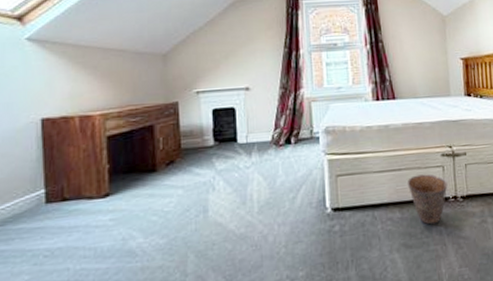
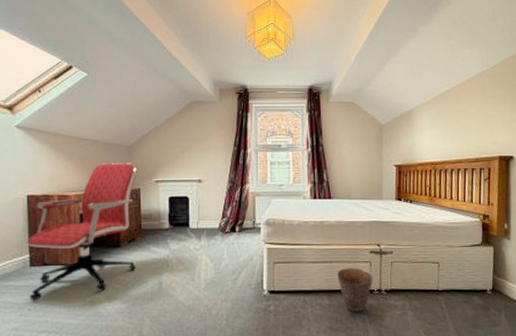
office chair: none [42,73,176,246] -> present [27,163,137,301]

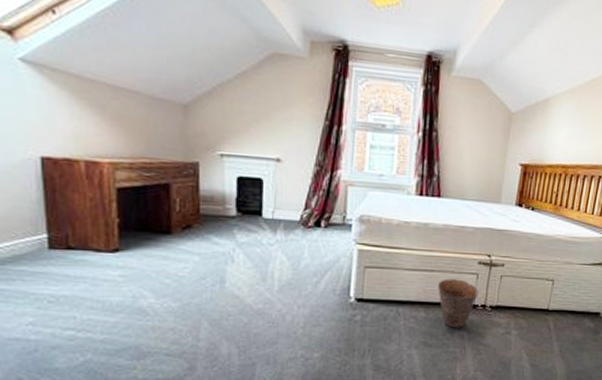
office chair: present [27,163,137,301] -> none [44,124,195,292]

